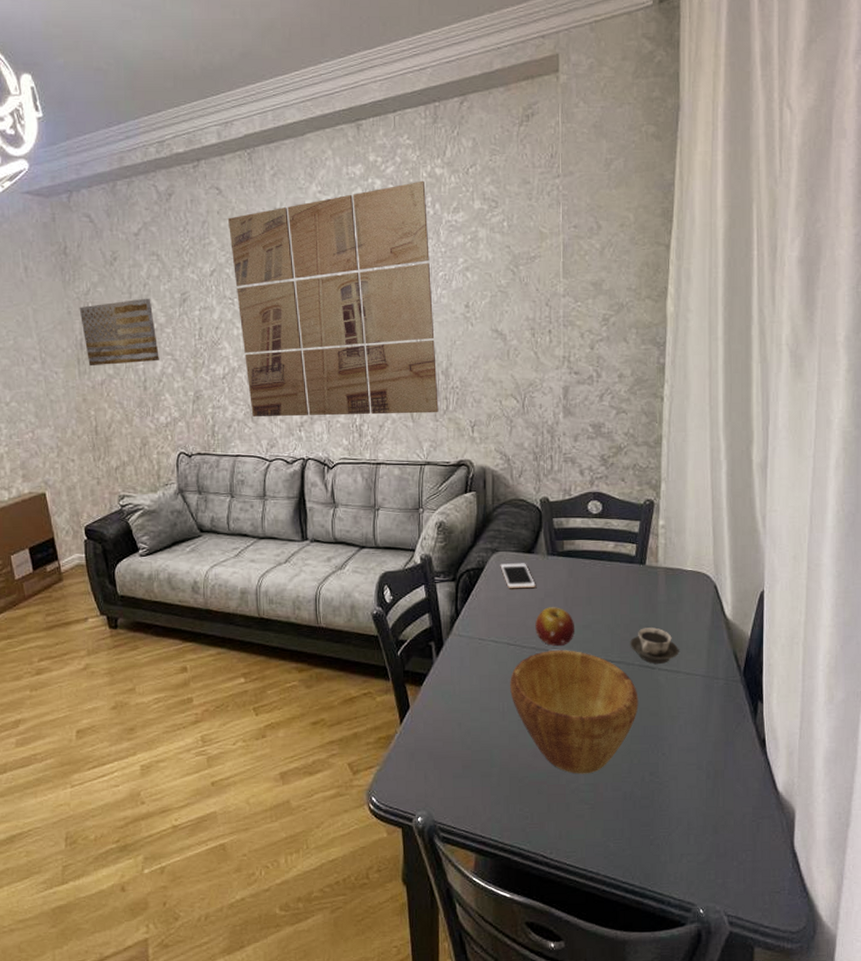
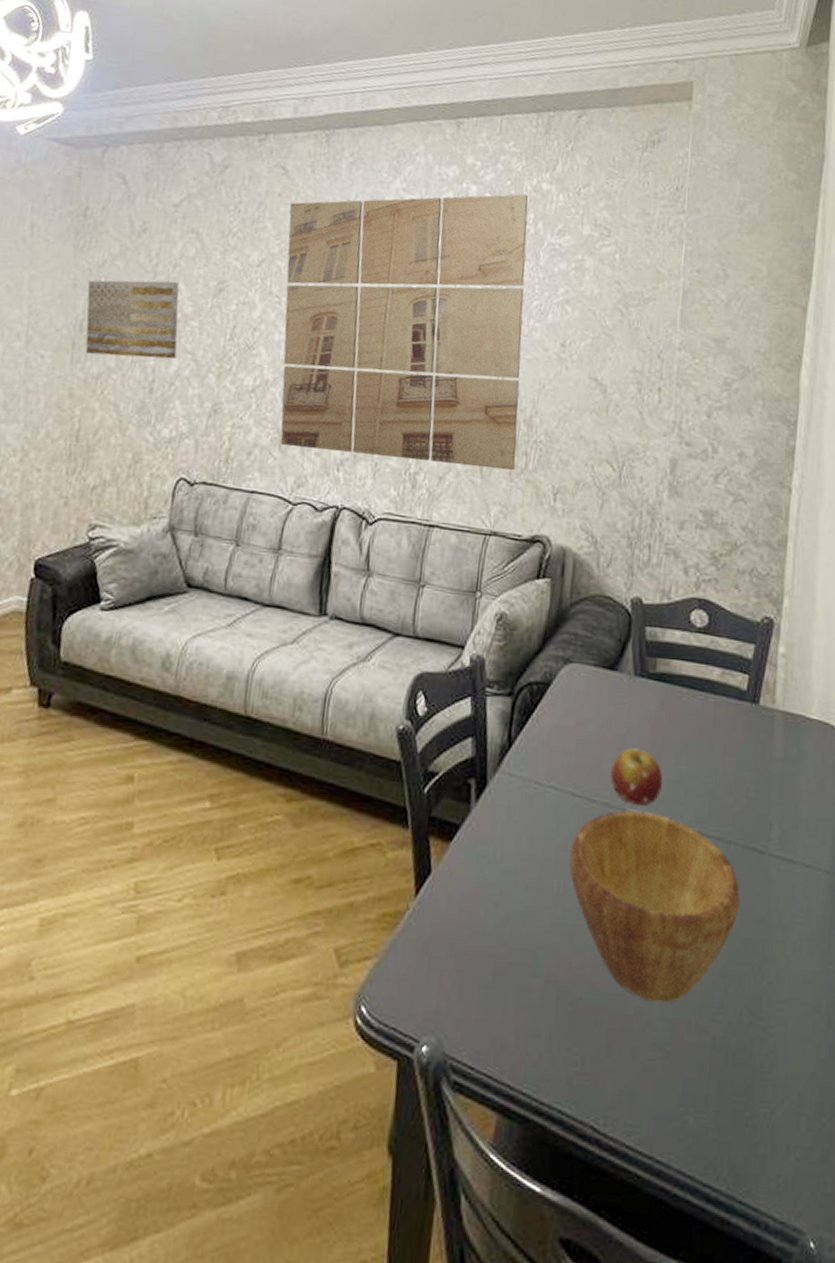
cell phone: present [500,563,536,588] -> none [572,680,616,718]
cup: present [630,627,679,664] -> none [733,792,797,847]

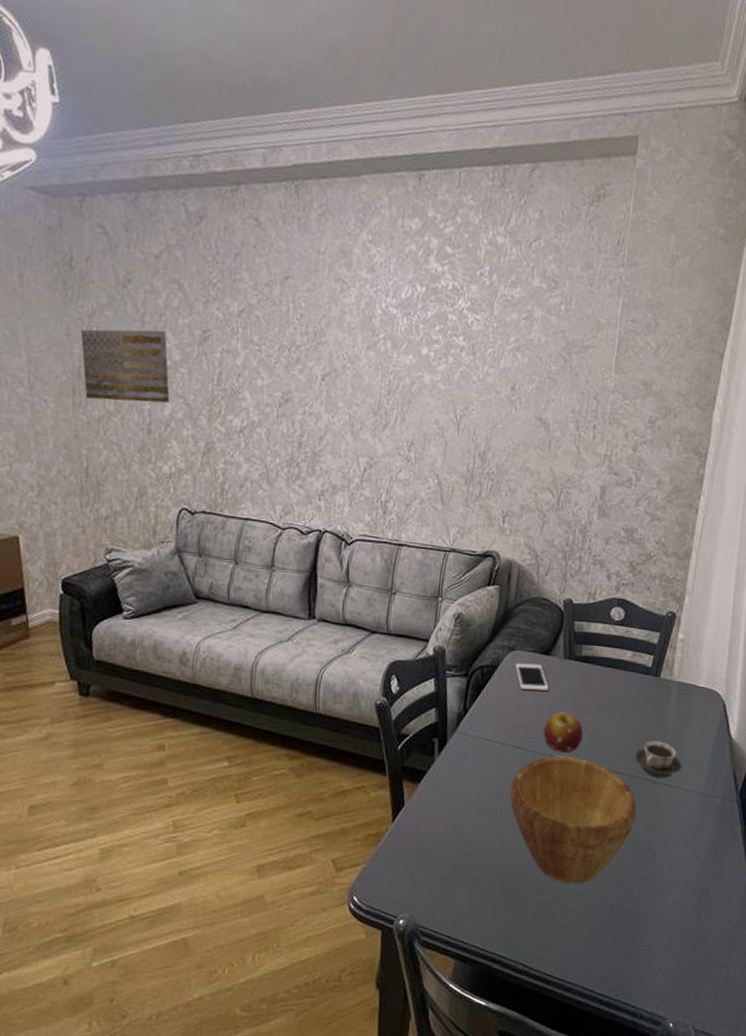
wall art: present [280,194,529,471] -> none [264,246,485,498]
cell phone: none [572,680,616,718] -> present [515,663,549,691]
cup: none [733,792,797,847] -> present [635,741,682,778]

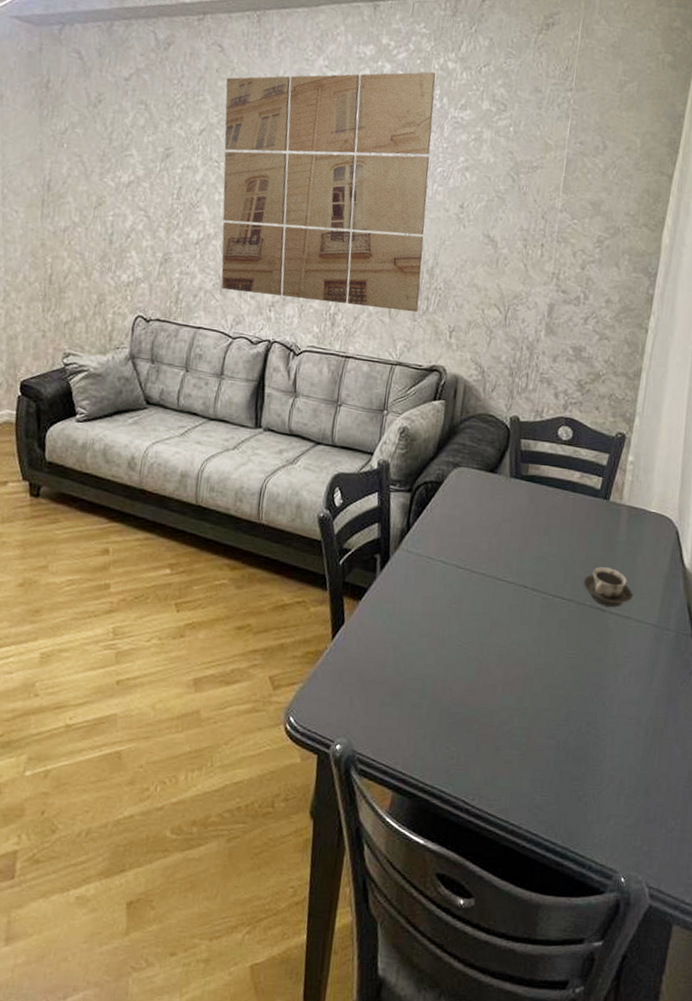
wall art: present [80,329,170,404] -> none [52,145,132,216]
wall art: none [264,246,485,498] -> present [221,71,436,313]
bowl: present [510,756,637,884] -> none [452,579,585,717]
cell phone: present [515,663,549,691] -> none [460,480,494,510]
fruit: present [543,712,583,752] -> none [487,532,529,575]

